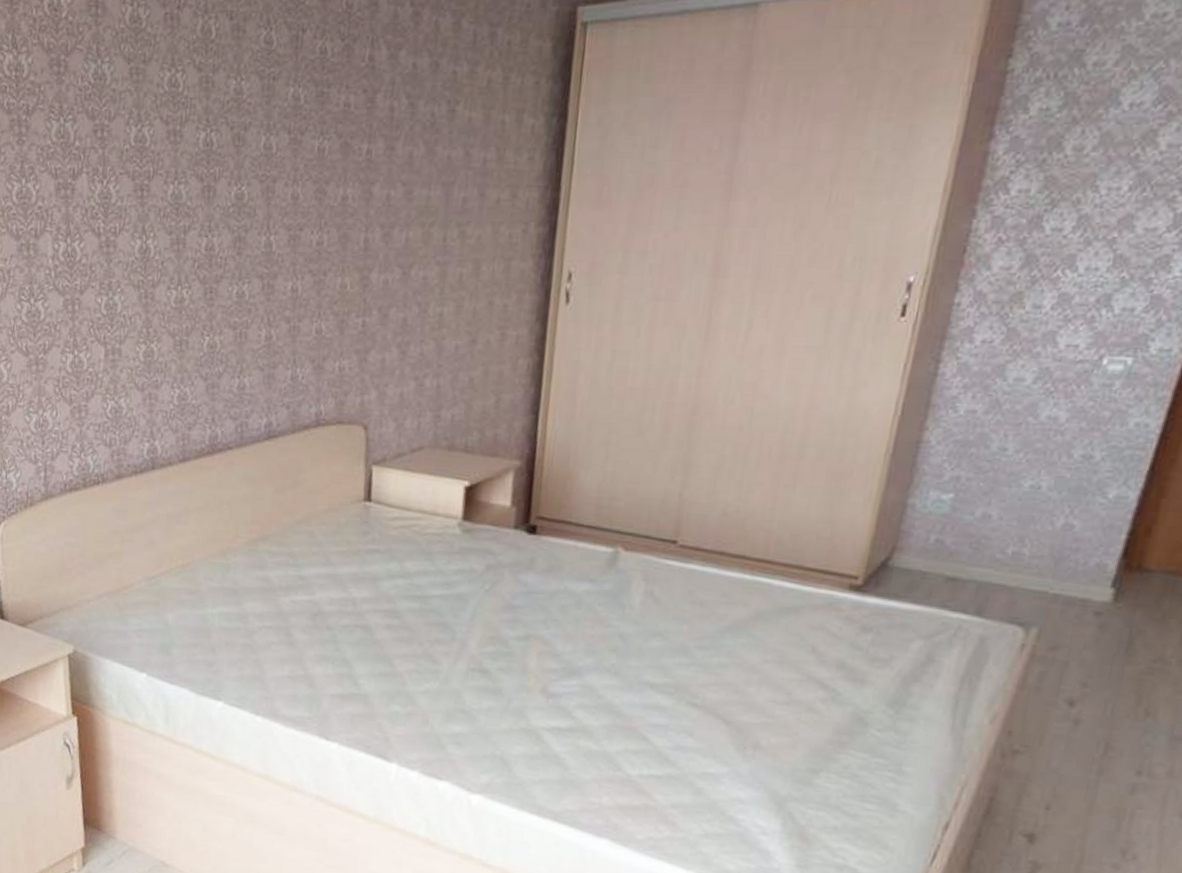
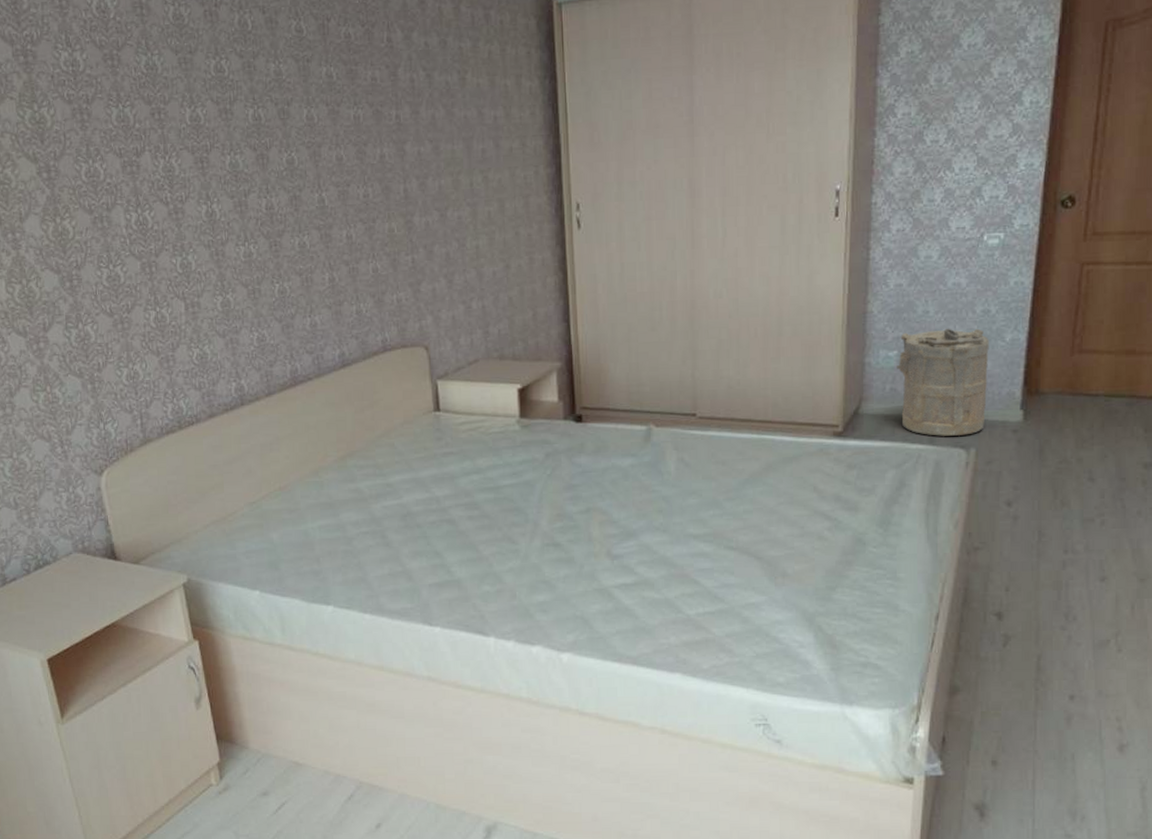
laundry hamper: none [944,471,1085,611] -> present [895,328,989,436]

